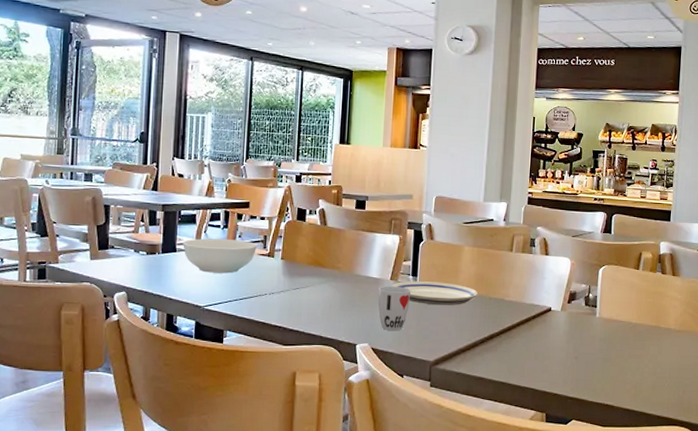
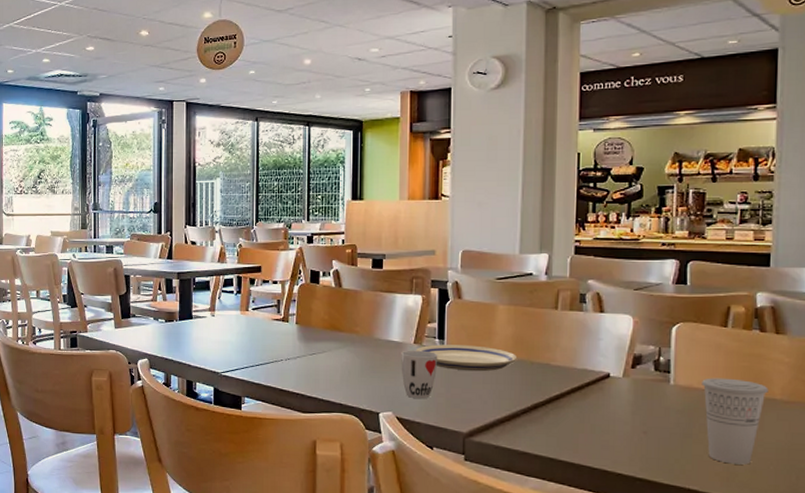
bowl: present [183,238,258,274] -> none [198,305,271,340]
cup: none [619,311,666,383] -> present [702,378,769,465]

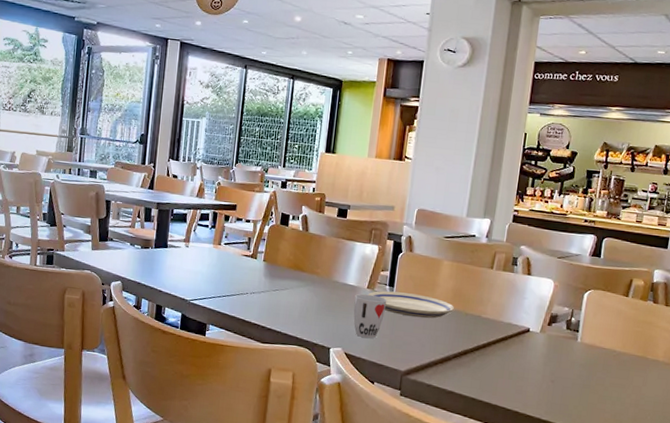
cup: present [702,378,769,465] -> none [600,339,654,414]

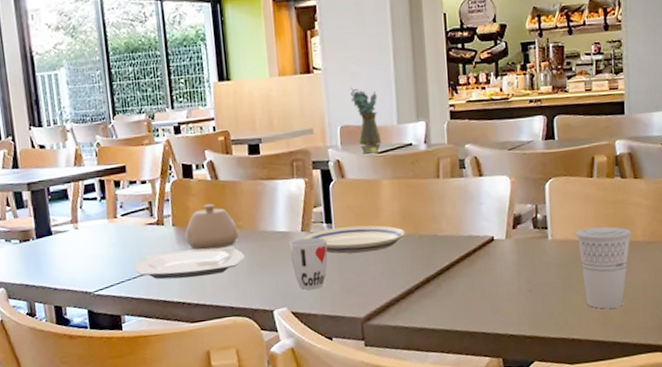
plate: none [225,280,316,308] -> present [134,247,245,280]
sugar bowl: none [271,249,316,288] -> present [185,203,239,250]
vase: none [430,178,454,237] -> present [351,87,382,154]
cup: none [600,339,654,414] -> present [575,226,632,309]

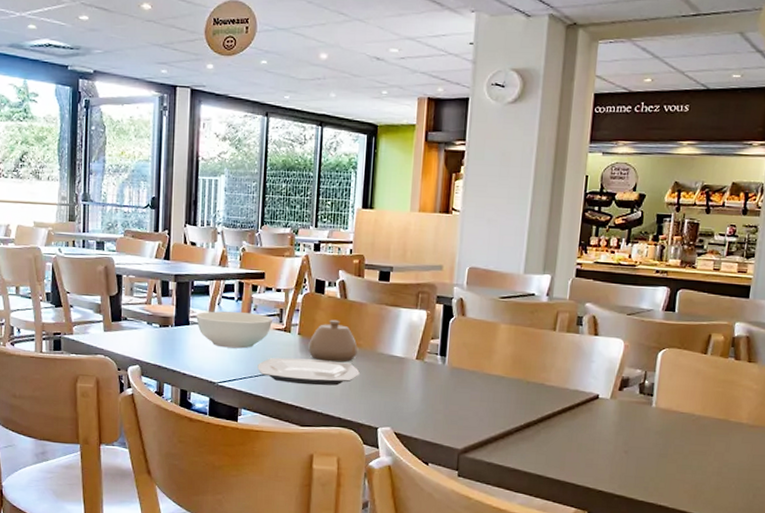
bowl: none [58,210,143,254] -> present [196,311,274,349]
cup: present [289,237,328,290] -> none [401,365,439,415]
plate: present [303,225,405,254] -> none [417,361,514,389]
vase: present [351,87,382,154] -> none [484,232,509,298]
cup: present [575,226,632,309] -> none [680,401,737,483]

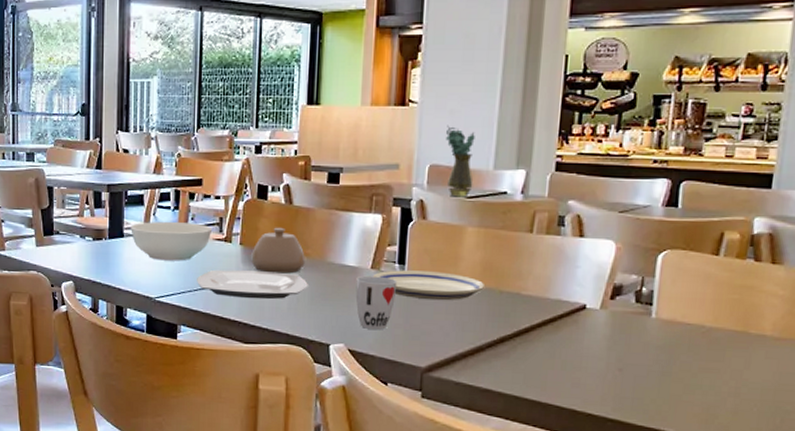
cup: none [401,365,439,415] -> present [355,275,398,330]
plate: none [417,361,514,389] -> present [372,270,484,301]
vase: none [484,232,509,298] -> present [446,125,475,197]

